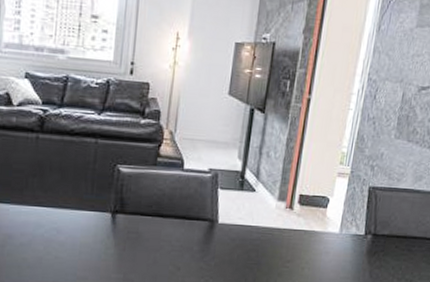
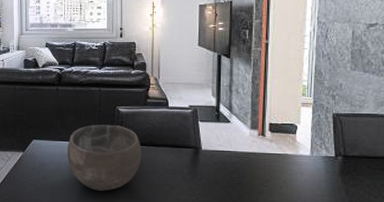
bowl: none [45,187,144,272] -> present [67,125,141,191]

